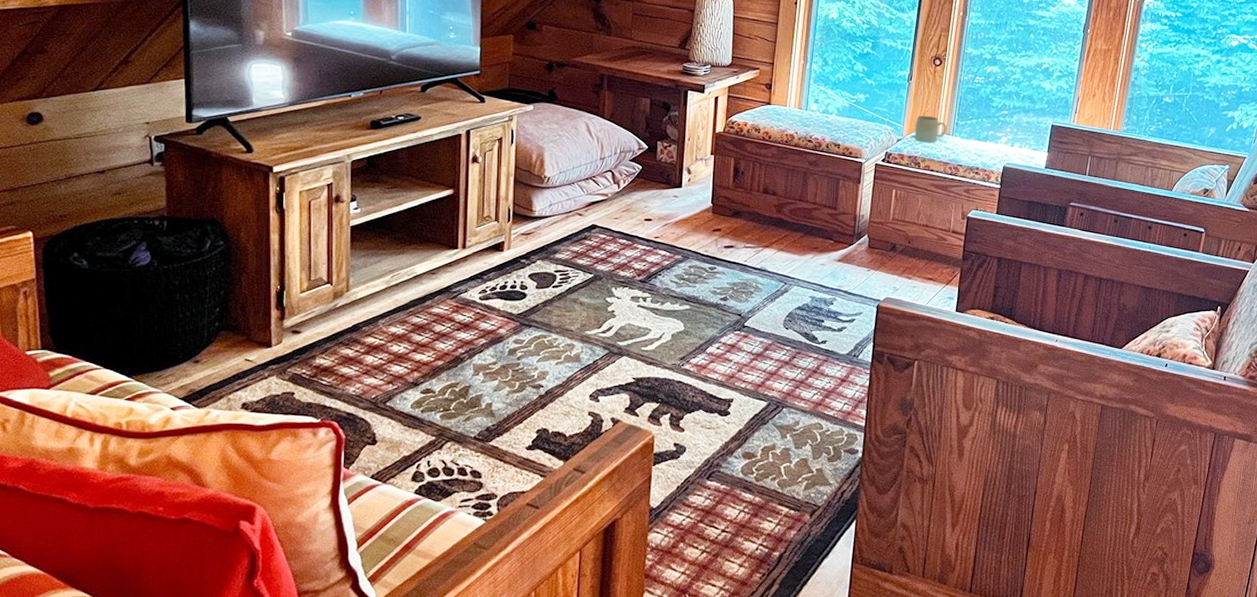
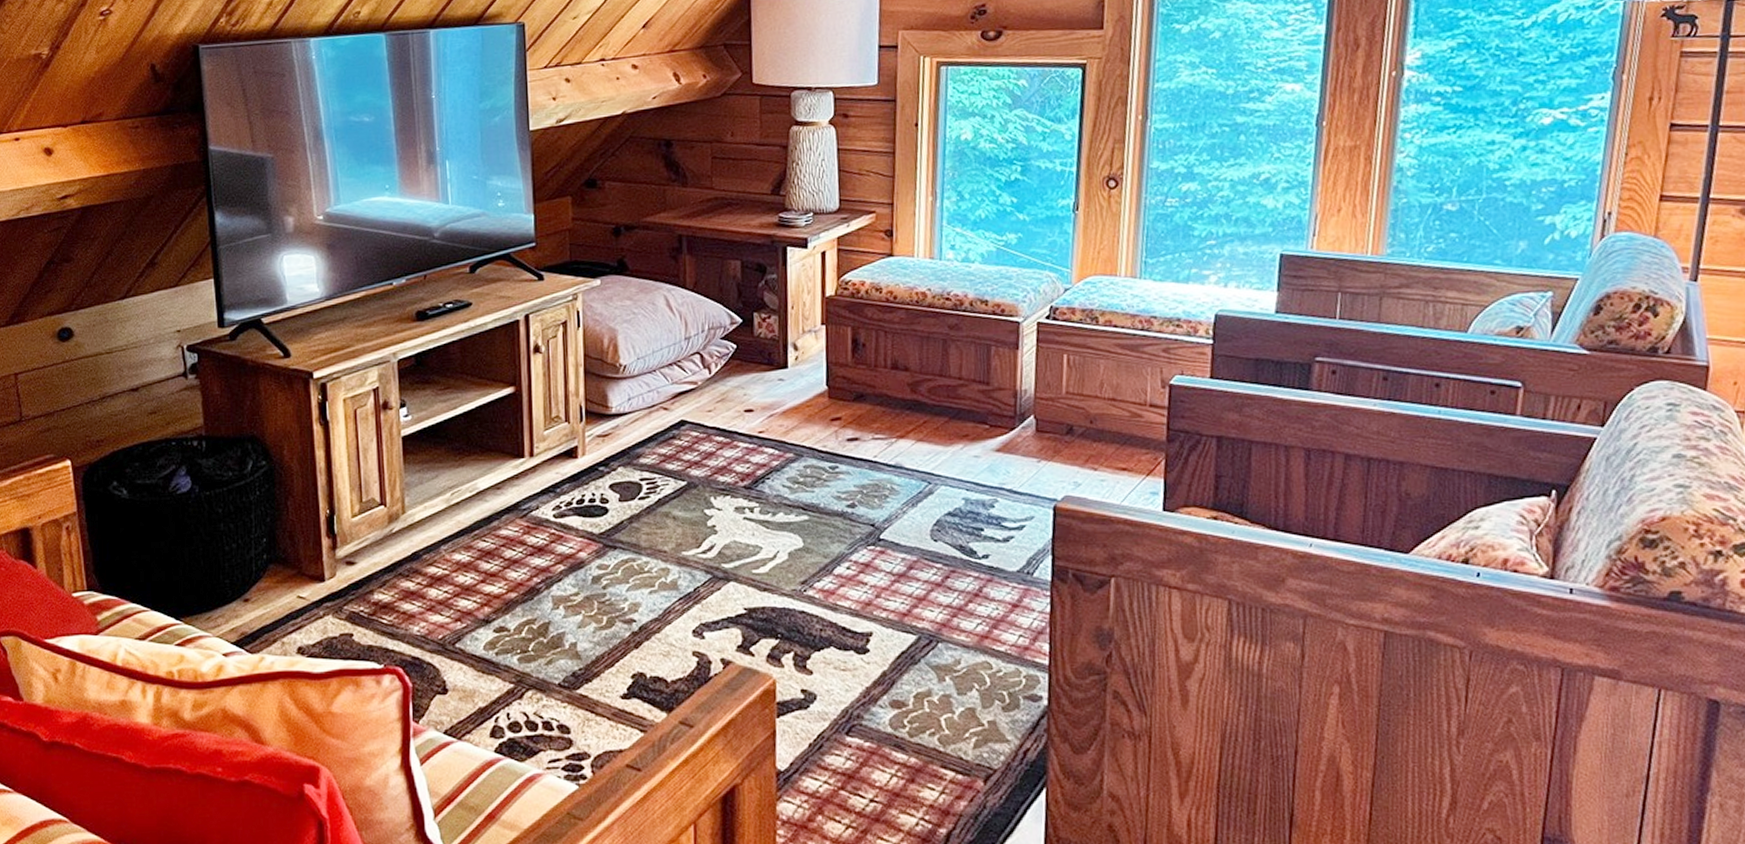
mug: present [914,115,946,143] -> none [1086,254,1131,292]

